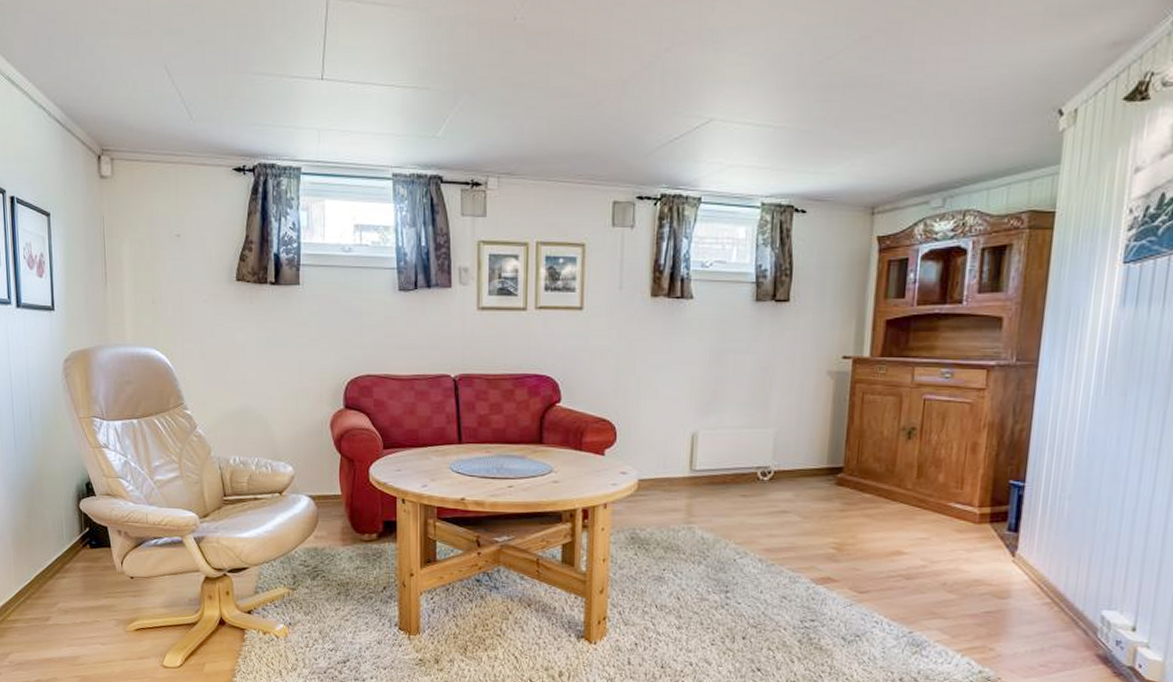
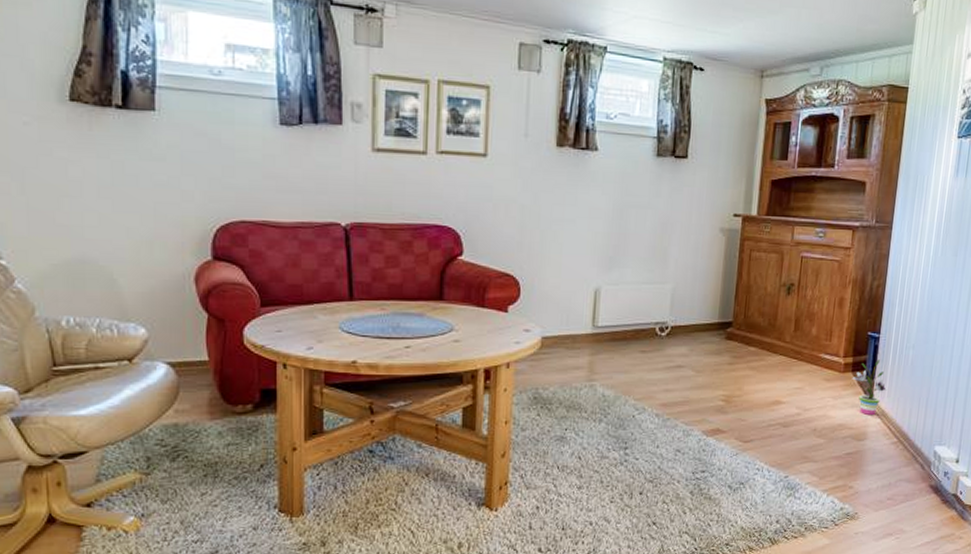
potted plant: none [990,510,1037,572] -> present [852,359,888,416]

